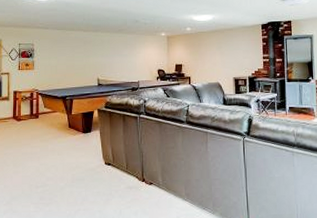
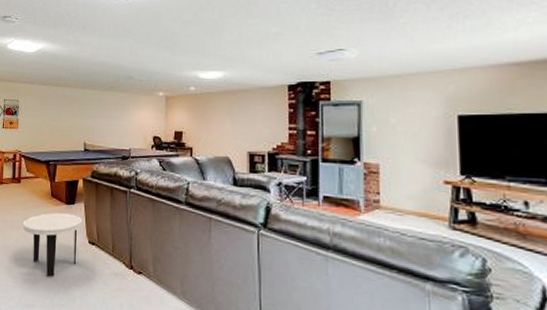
side table: none [42,141,99,198] -> present [22,213,83,277]

